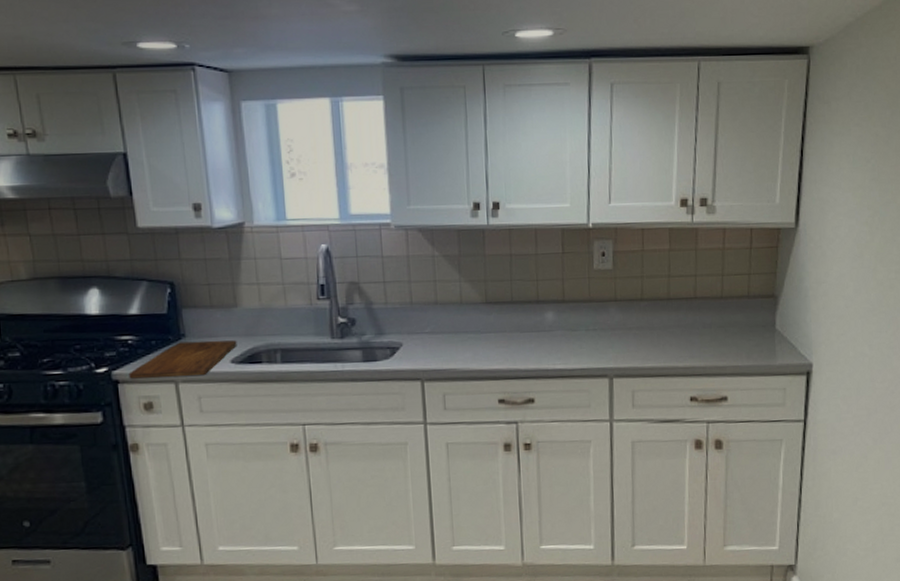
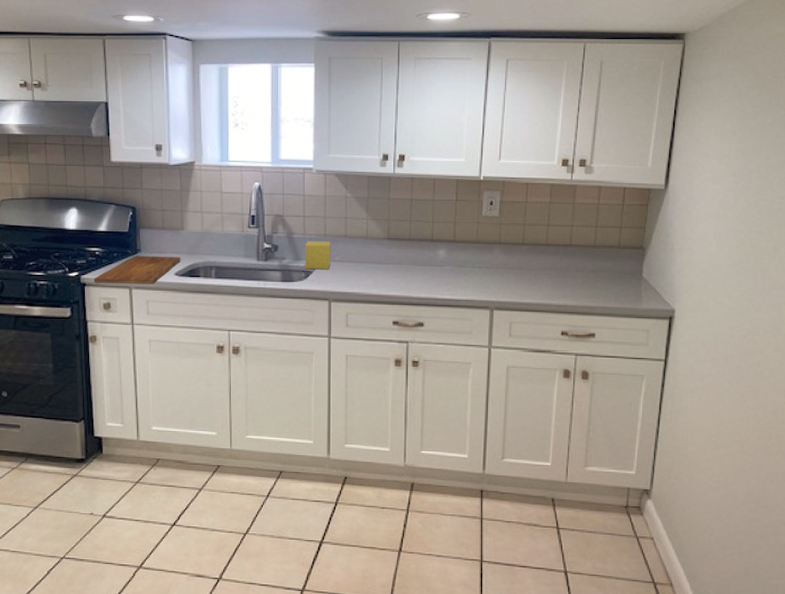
sponge: none [388,310,420,345] -> present [305,241,331,270]

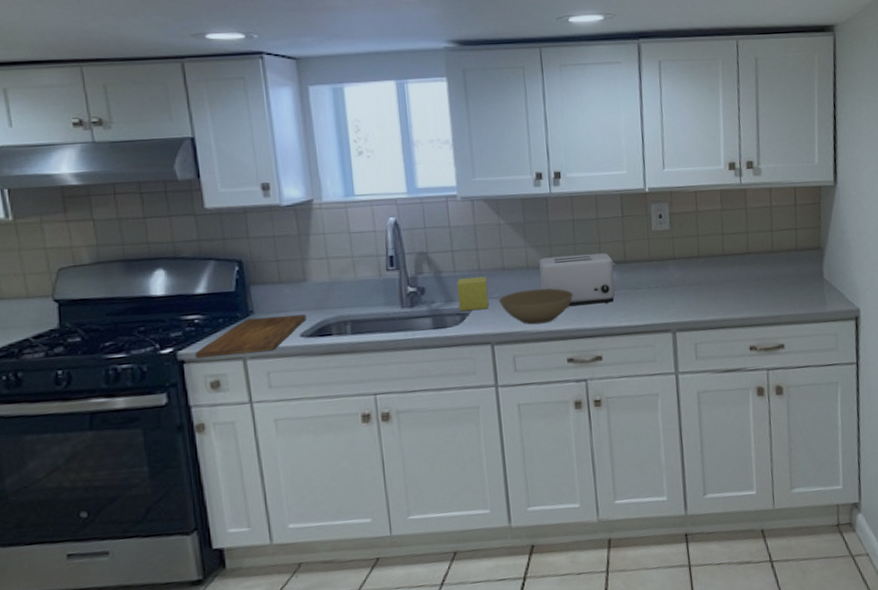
bowl: none [339,257,405,288] -> present [499,288,574,325]
toaster: none [376,230,445,276] -> present [539,253,616,306]

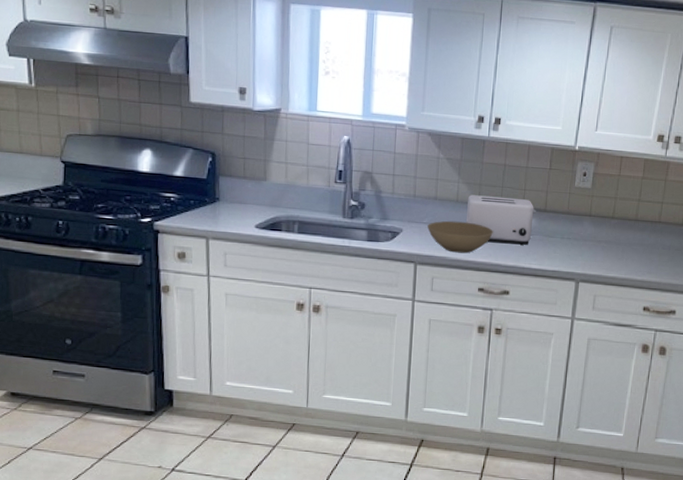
cutting board: present [195,314,307,358] -> none [168,204,263,236]
sponge: present [457,276,489,311] -> none [392,201,420,232]

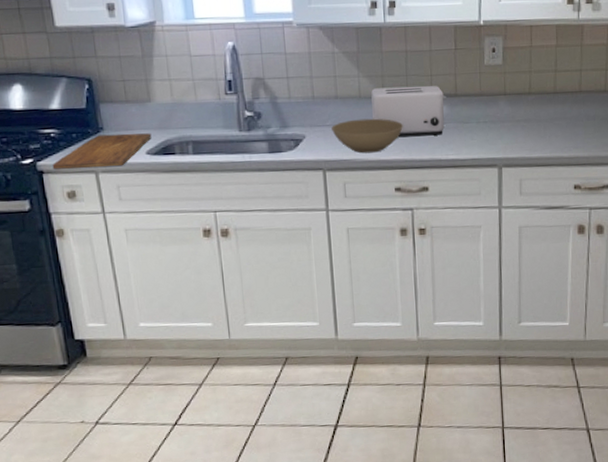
cutting board: none [168,204,263,236] -> present [52,133,152,169]

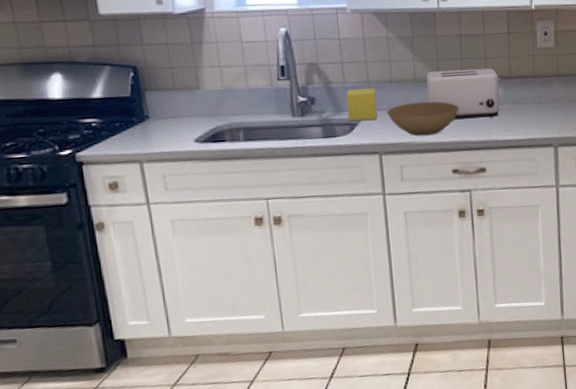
cutting board: present [52,133,152,169] -> none [93,120,201,160]
sponge: none [292,104,322,137] -> present [346,88,378,121]

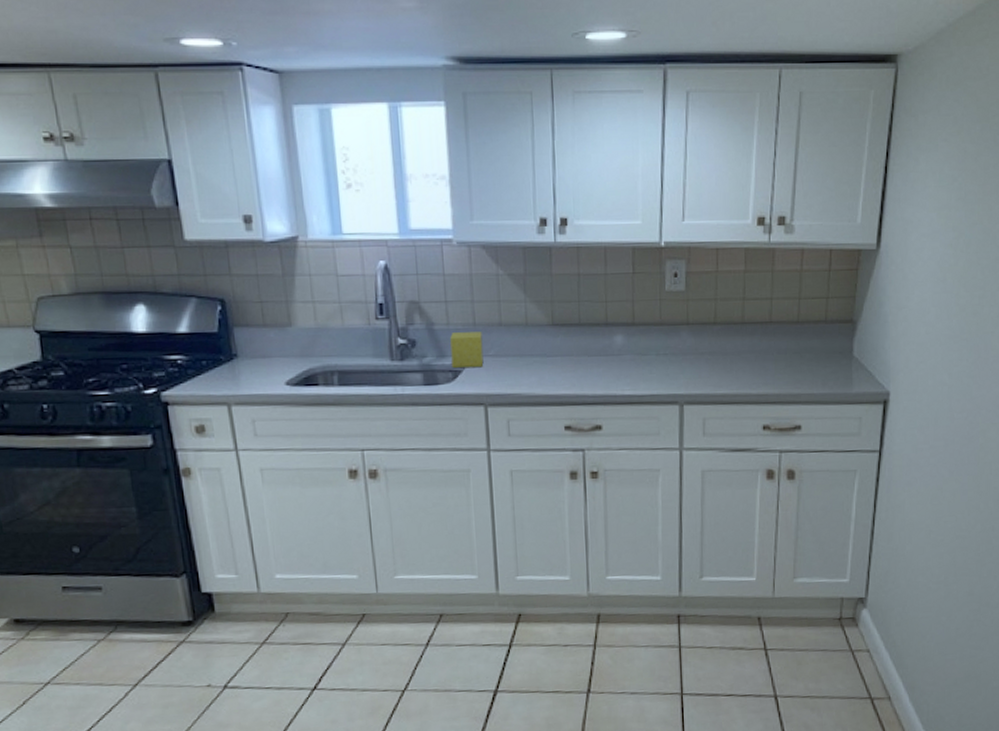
bowl: present [387,101,460,136] -> none [494,348,575,387]
toaster: present [426,68,501,119] -> none [539,312,623,370]

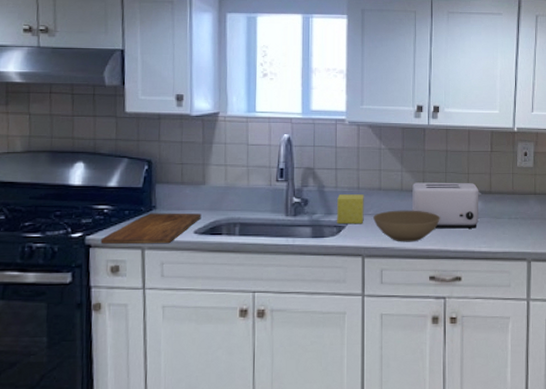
cutting board: none [178,361,292,400] -> present [100,213,202,244]
bowl: none [494,348,575,387] -> present [373,210,441,242]
toaster: none [539,312,623,370] -> present [411,182,481,229]

